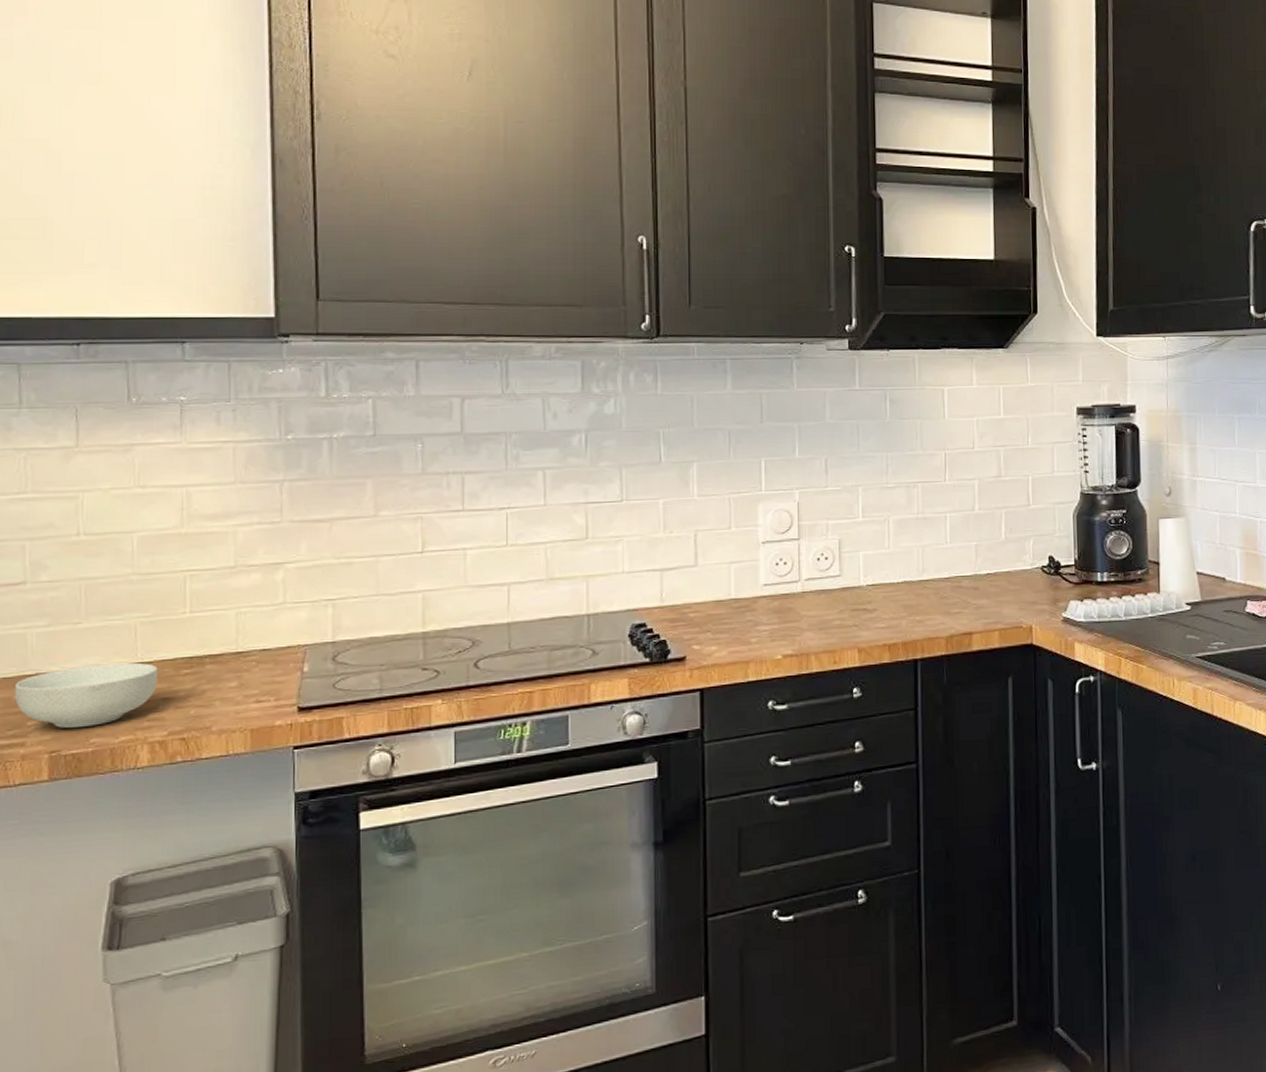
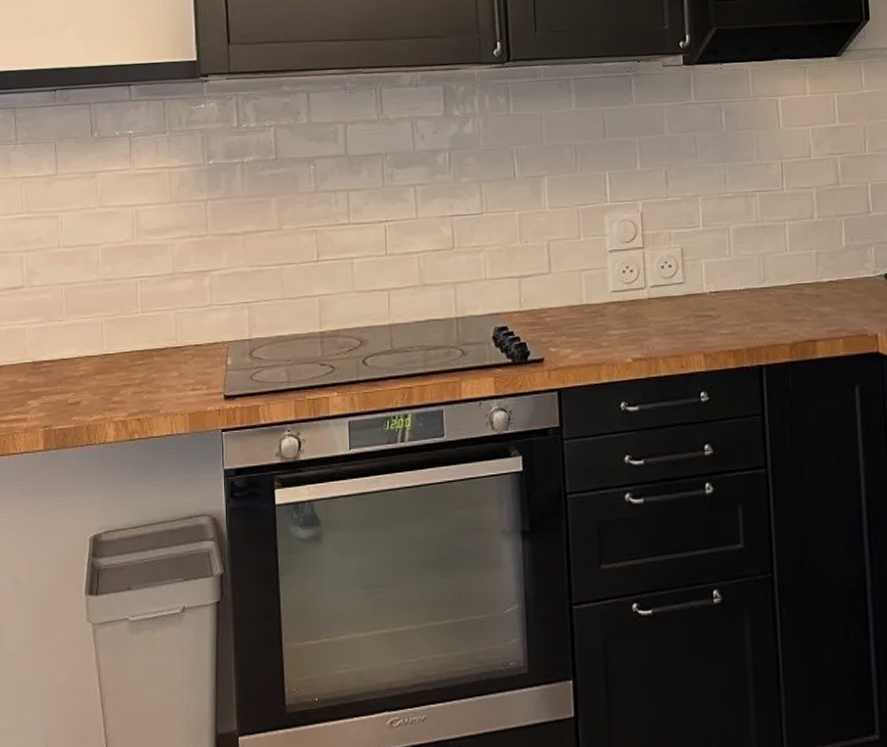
cereal bowl: present [14,662,158,728] -> none [18,354,119,407]

